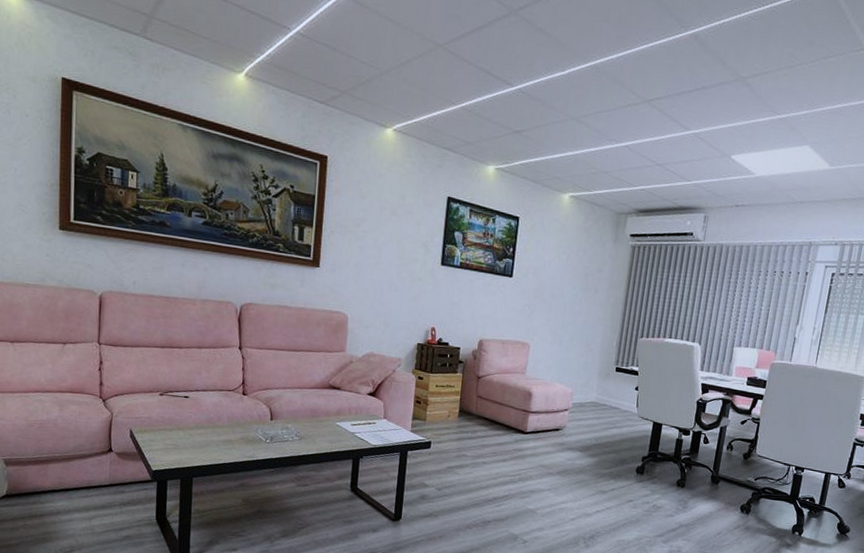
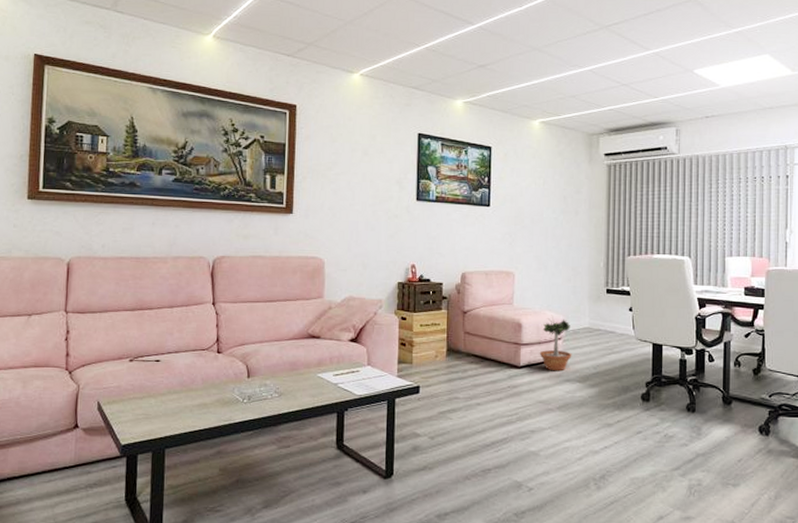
potted tree: none [545,388,578,440] -> present [539,316,572,371]

